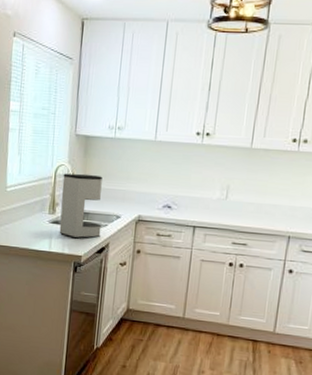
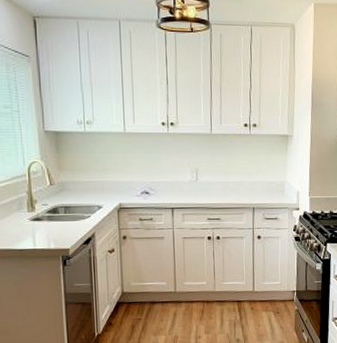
coffee maker: present [59,173,103,239] -> none [37,169,85,233]

